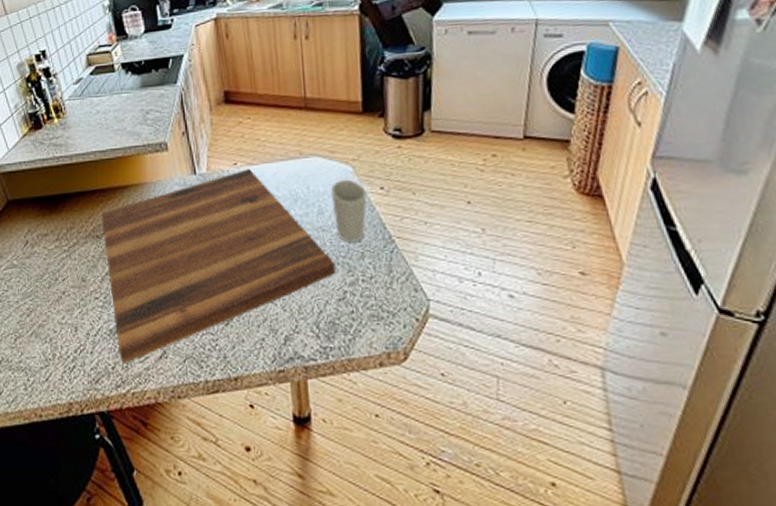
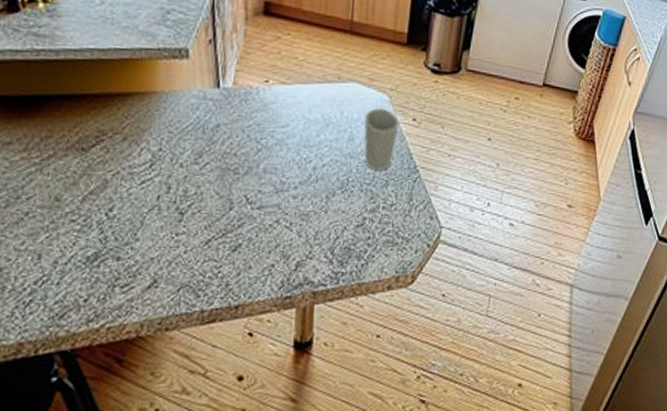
cutting board: present [101,168,336,365] -> none [91,87,359,296]

